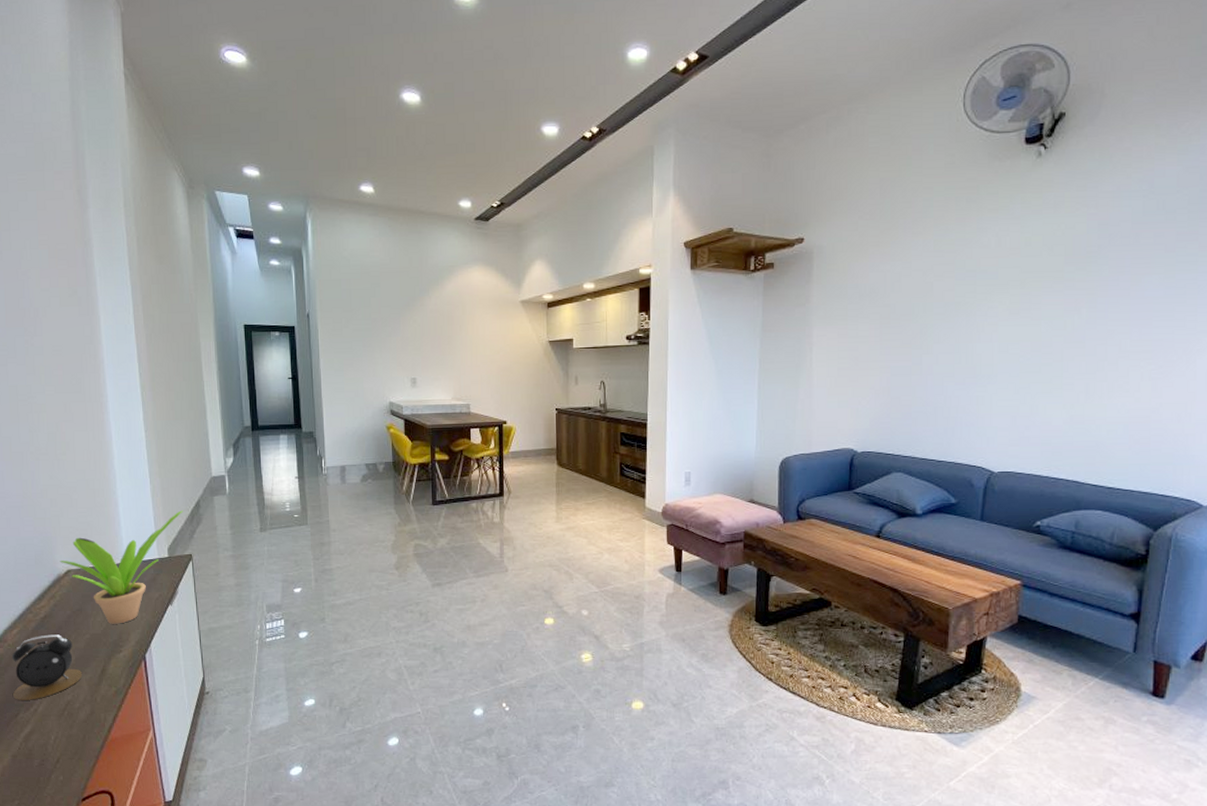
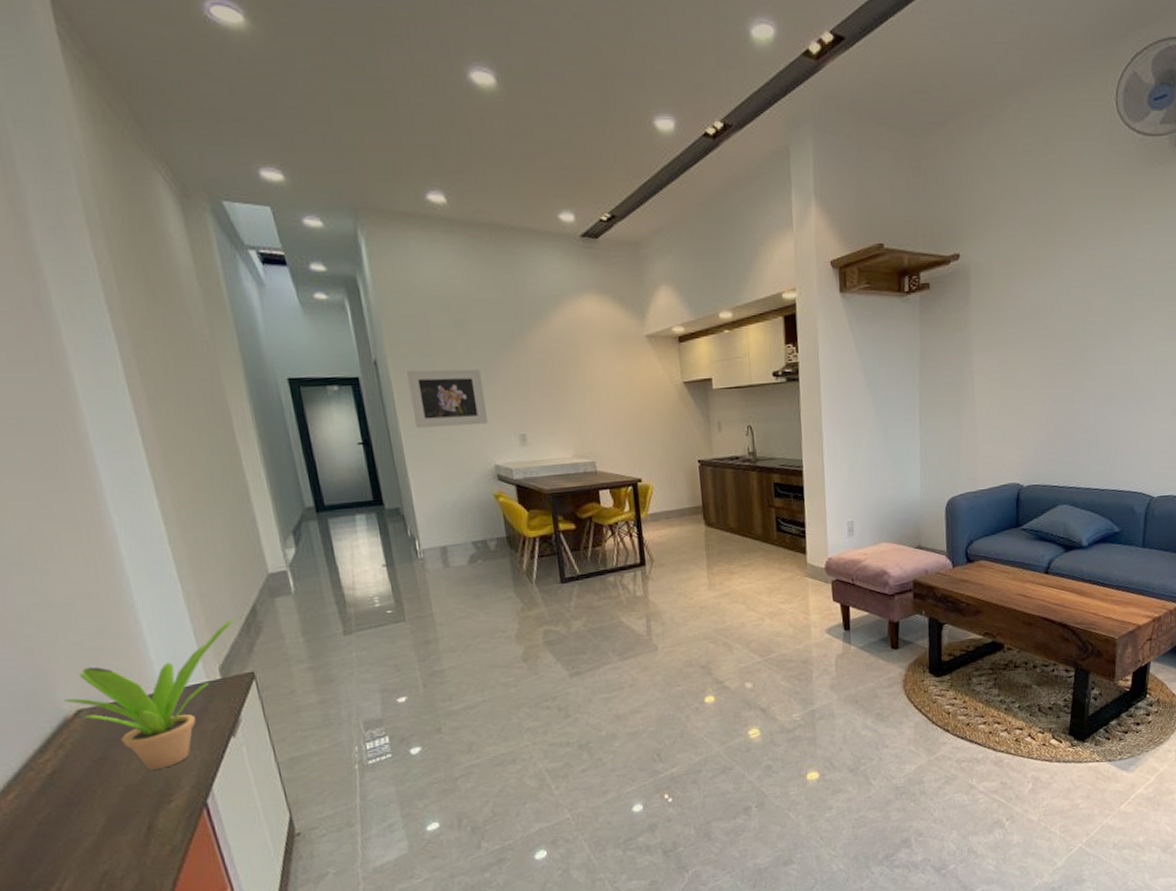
alarm clock: present [11,634,83,700] -> none [11,792,121,881]
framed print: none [330,322,388,369] -> present [406,369,489,428]

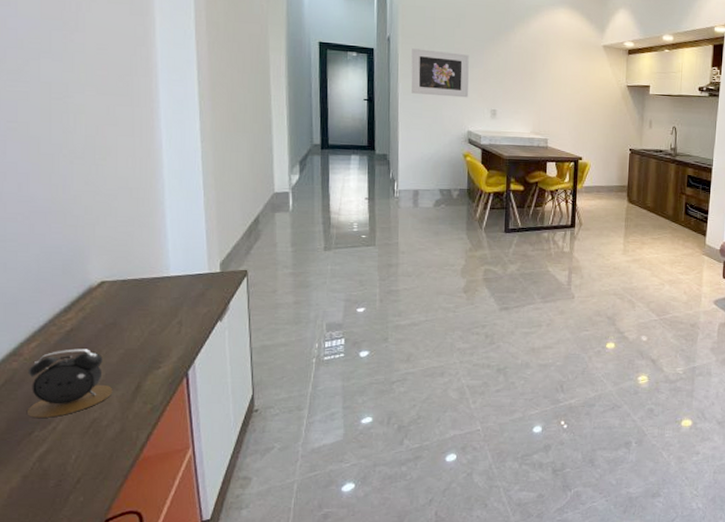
alarm clock: none [11,792,121,881] -> present [28,349,113,418]
potted plant: present [63,619,235,770] -> none [92,225,240,339]

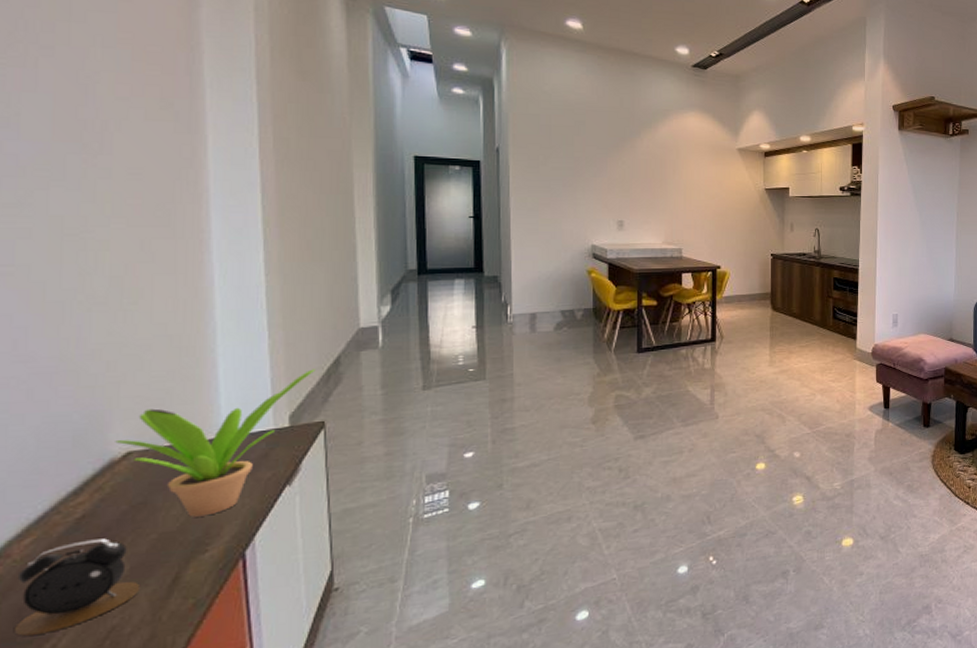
potted plant: none [92,225,240,339] -> present [115,369,316,517]
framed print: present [410,48,469,98] -> none [524,159,592,210]

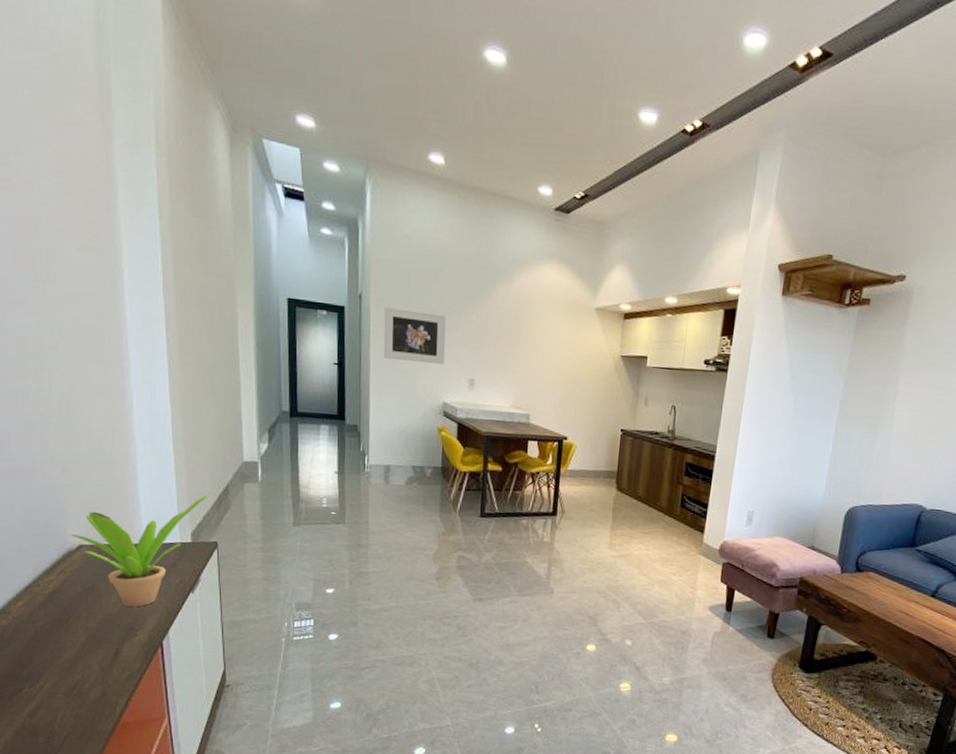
alarm clock: present [15,538,141,636] -> none [16,610,94,676]
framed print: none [524,159,592,210] -> present [383,307,446,365]

